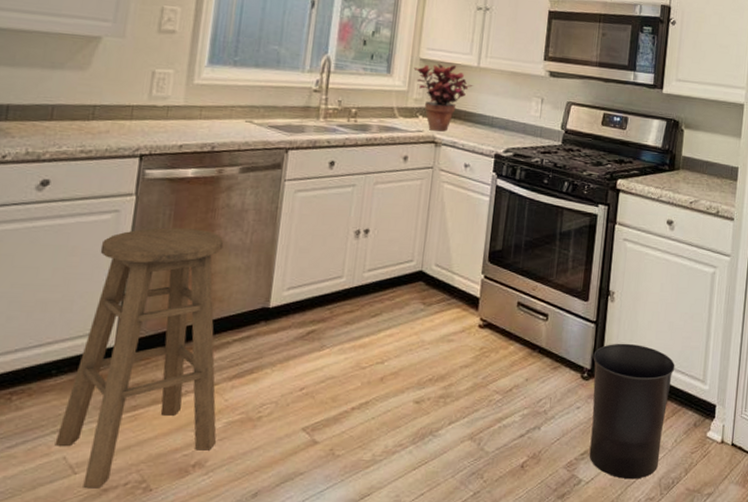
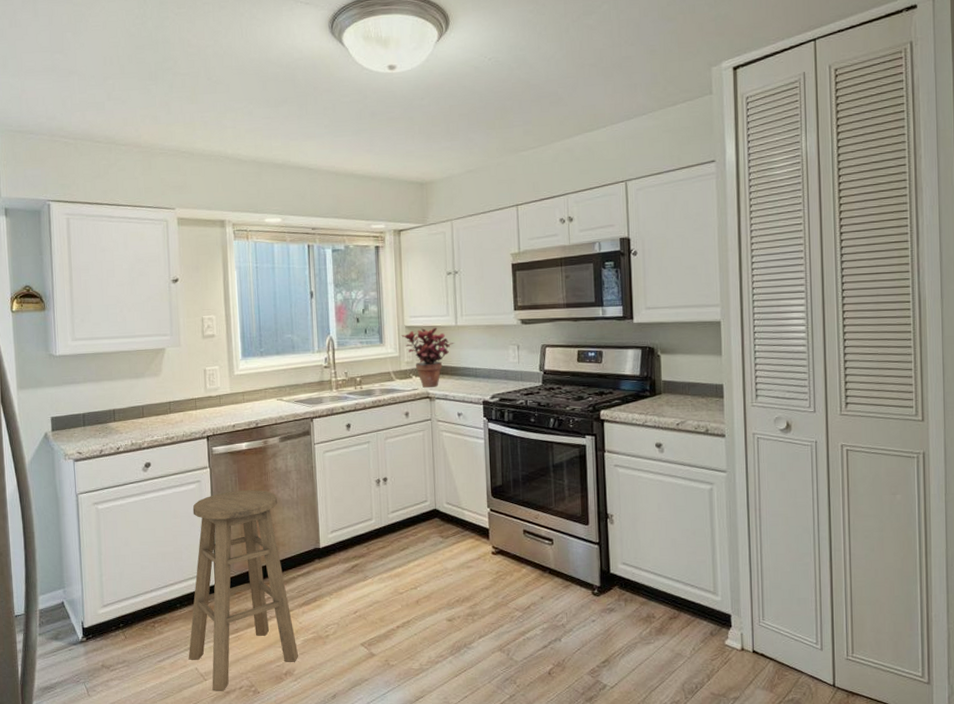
waste bin: present [589,343,675,480] -> none [601,561,683,685]

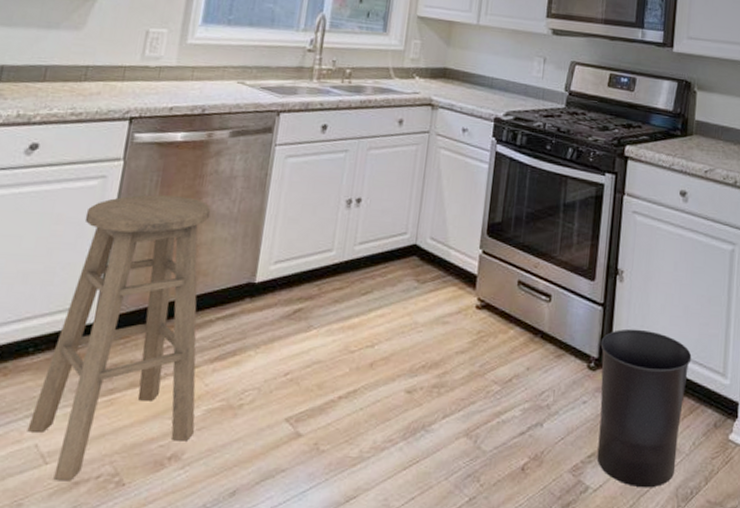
potted plant: present [401,328,454,389] -> none [411,22,472,95]
waste bin: none [601,561,683,685] -> present [597,329,692,488]

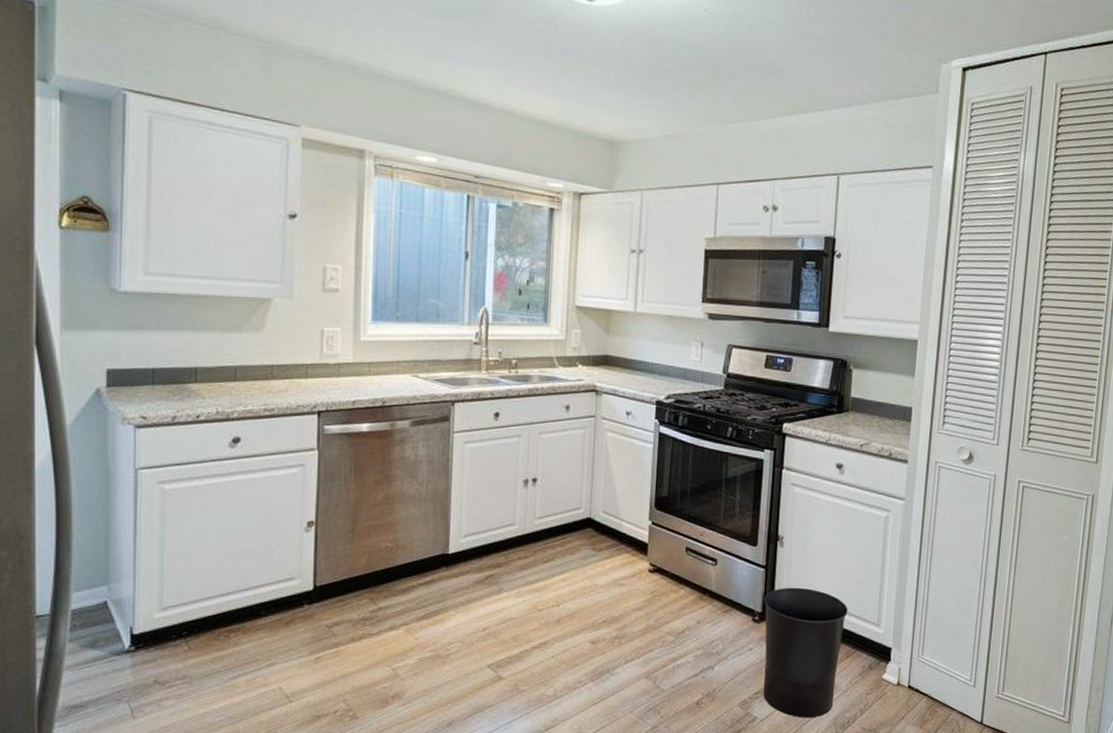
bar stool: present [27,195,211,481] -> none [271,480,411,715]

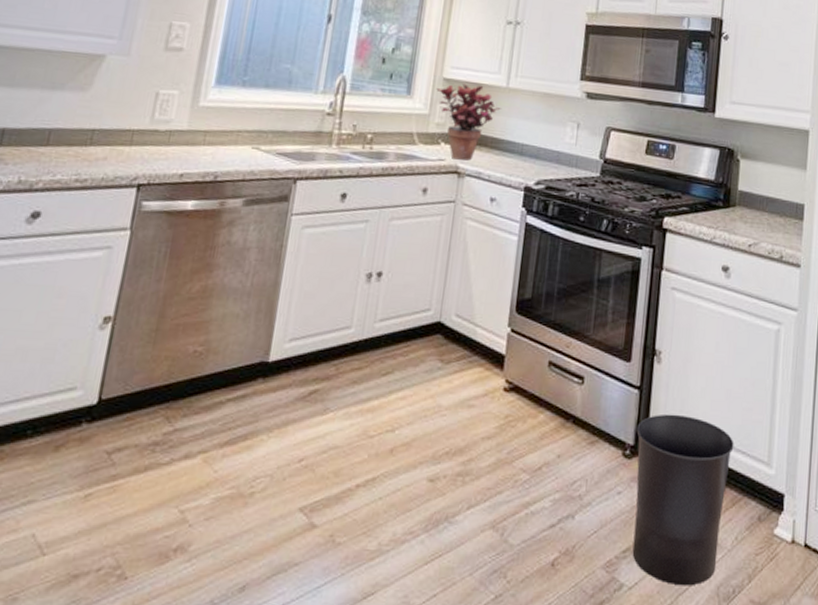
potted plant: none [570,311,630,381] -> present [436,84,501,162]

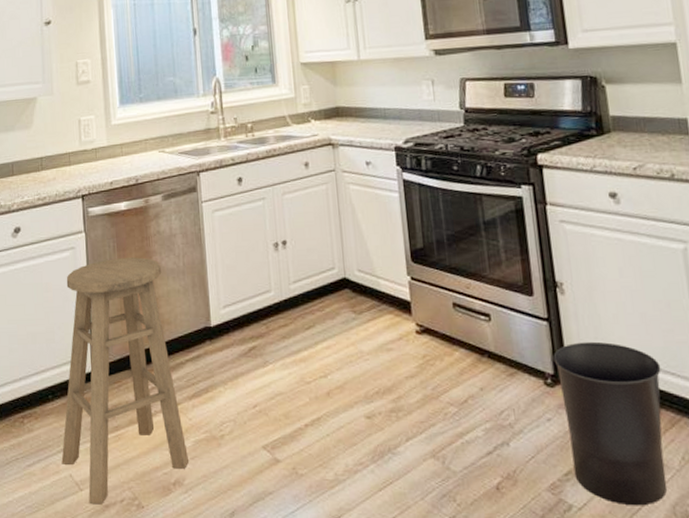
bar stool: none [24,267,223,574] -> present [61,257,190,505]
potted plant: present [436,84,501,162] -> none [296,63,358,134]

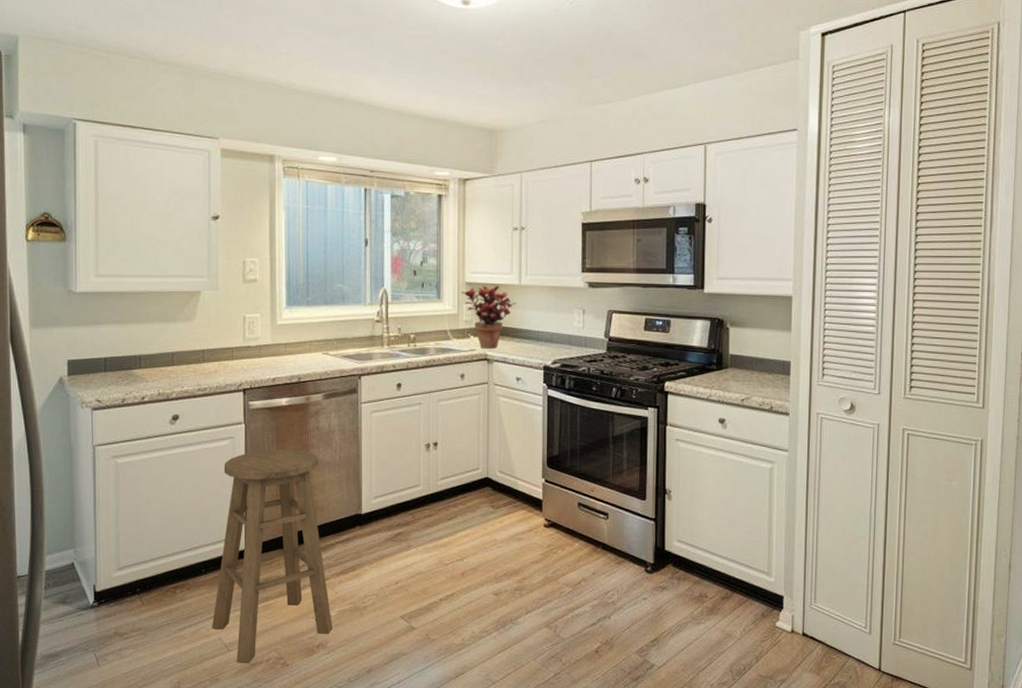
potted plant: none [296,63,358,134] -> present [461,286,517,350]
waste bin: present [553,341,667,506] -> none [655,538,738,665]

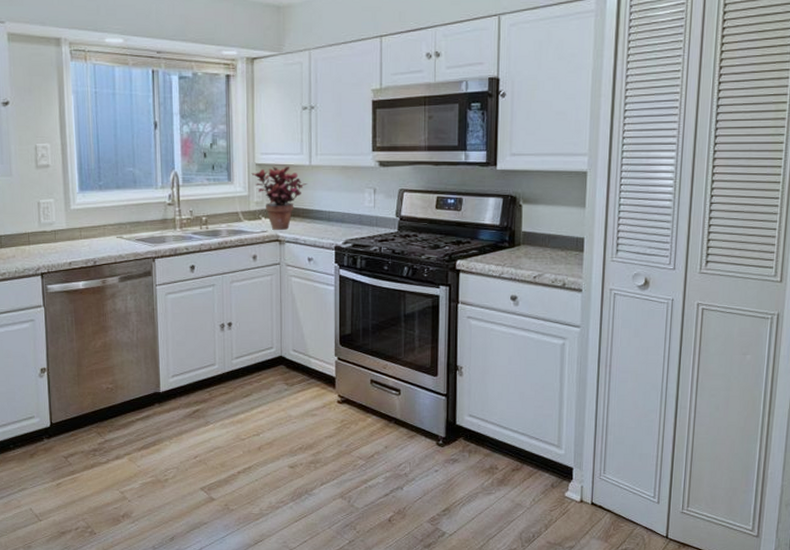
bar stool: present [212,449,333,663] -> none [22,331,137,532]

